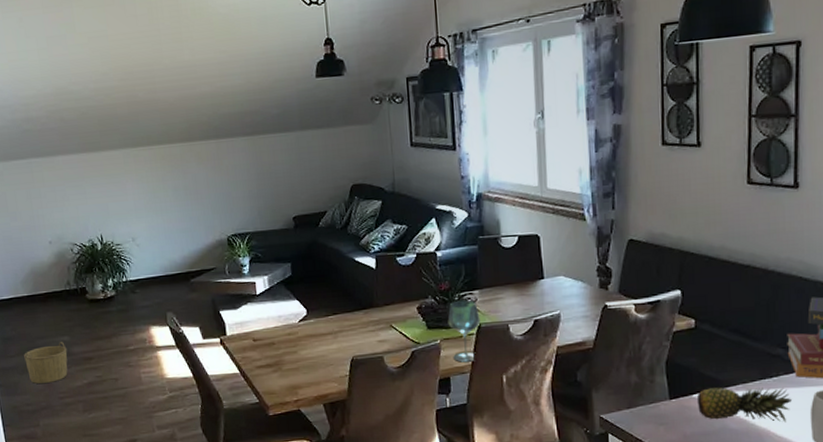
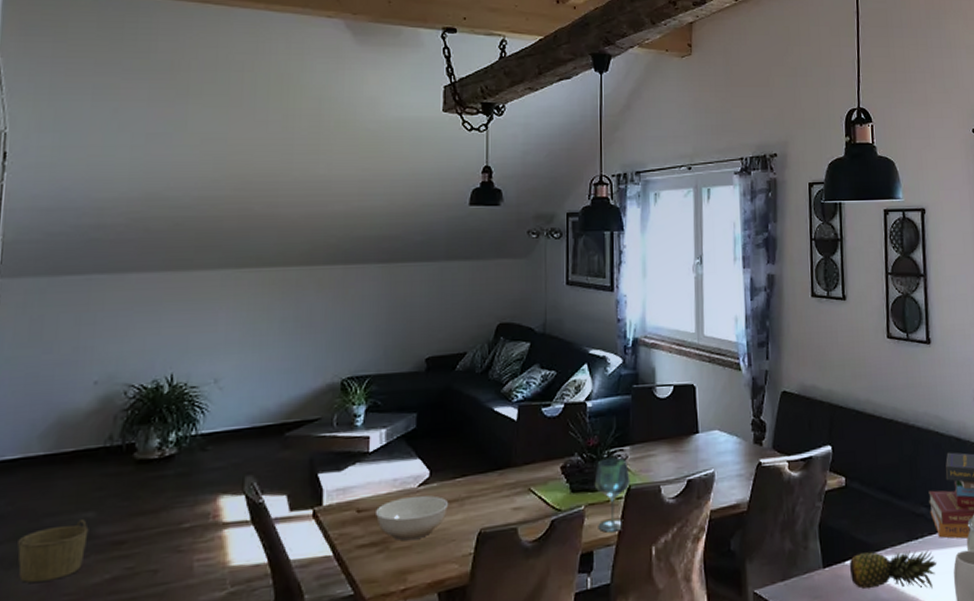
bowl: none [267,329,325,364] -> present [374,495,449,541]

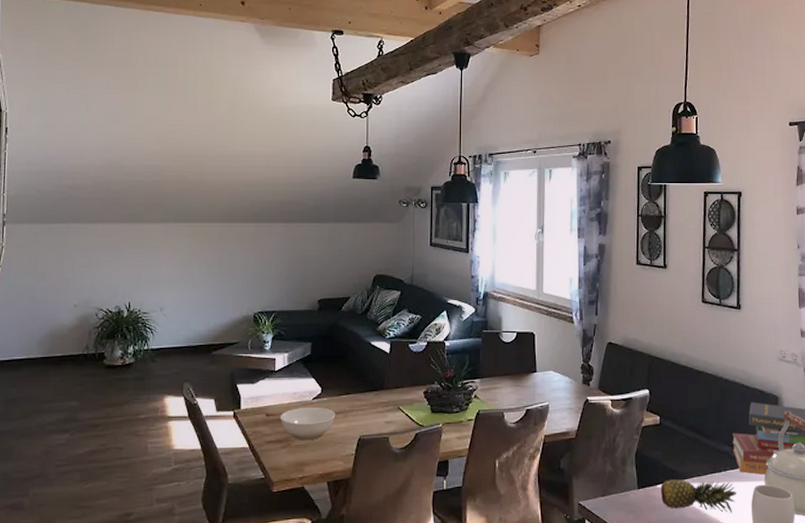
basket: present [17,520,89,583] -> none [25,407,74,450]
wine glass: present [594,457,630,532] -> none [450,387,479,446]

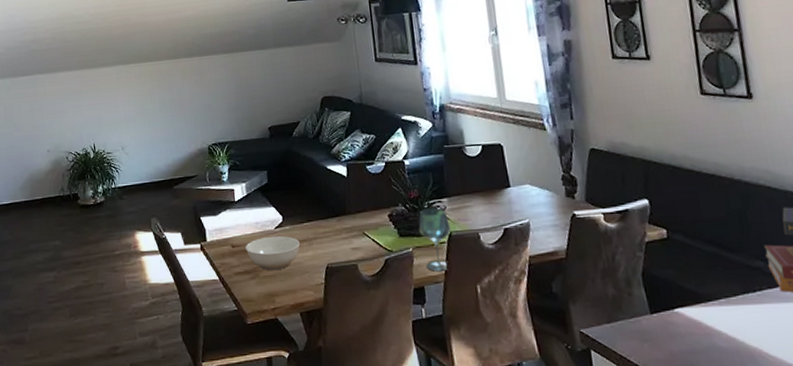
wine glass: none [450,387,479,446] -> present [418,208,451,271]
fruit: present [660,479,736,514] -> none [678,302,780,342]

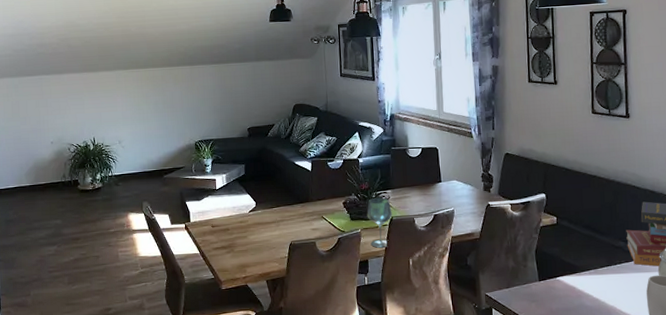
bowl: present [245,235,301,271] -> none [223,218,270,247]

